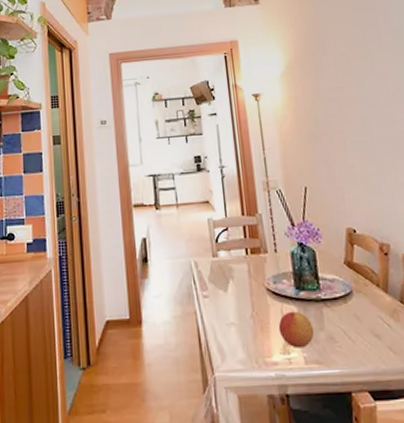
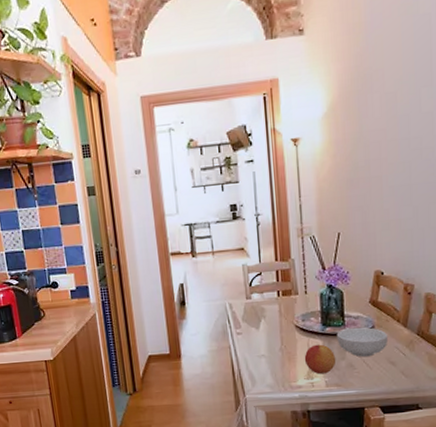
cereal bowl: none [312,291,370,328] -> present [336,327,389,357]

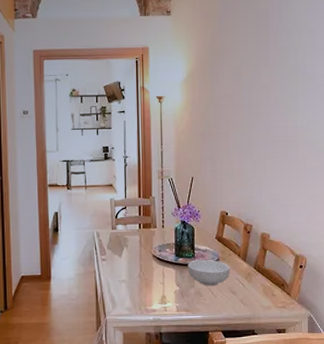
apple: present [304,344,336,374] -> none [159,273,186,300]

